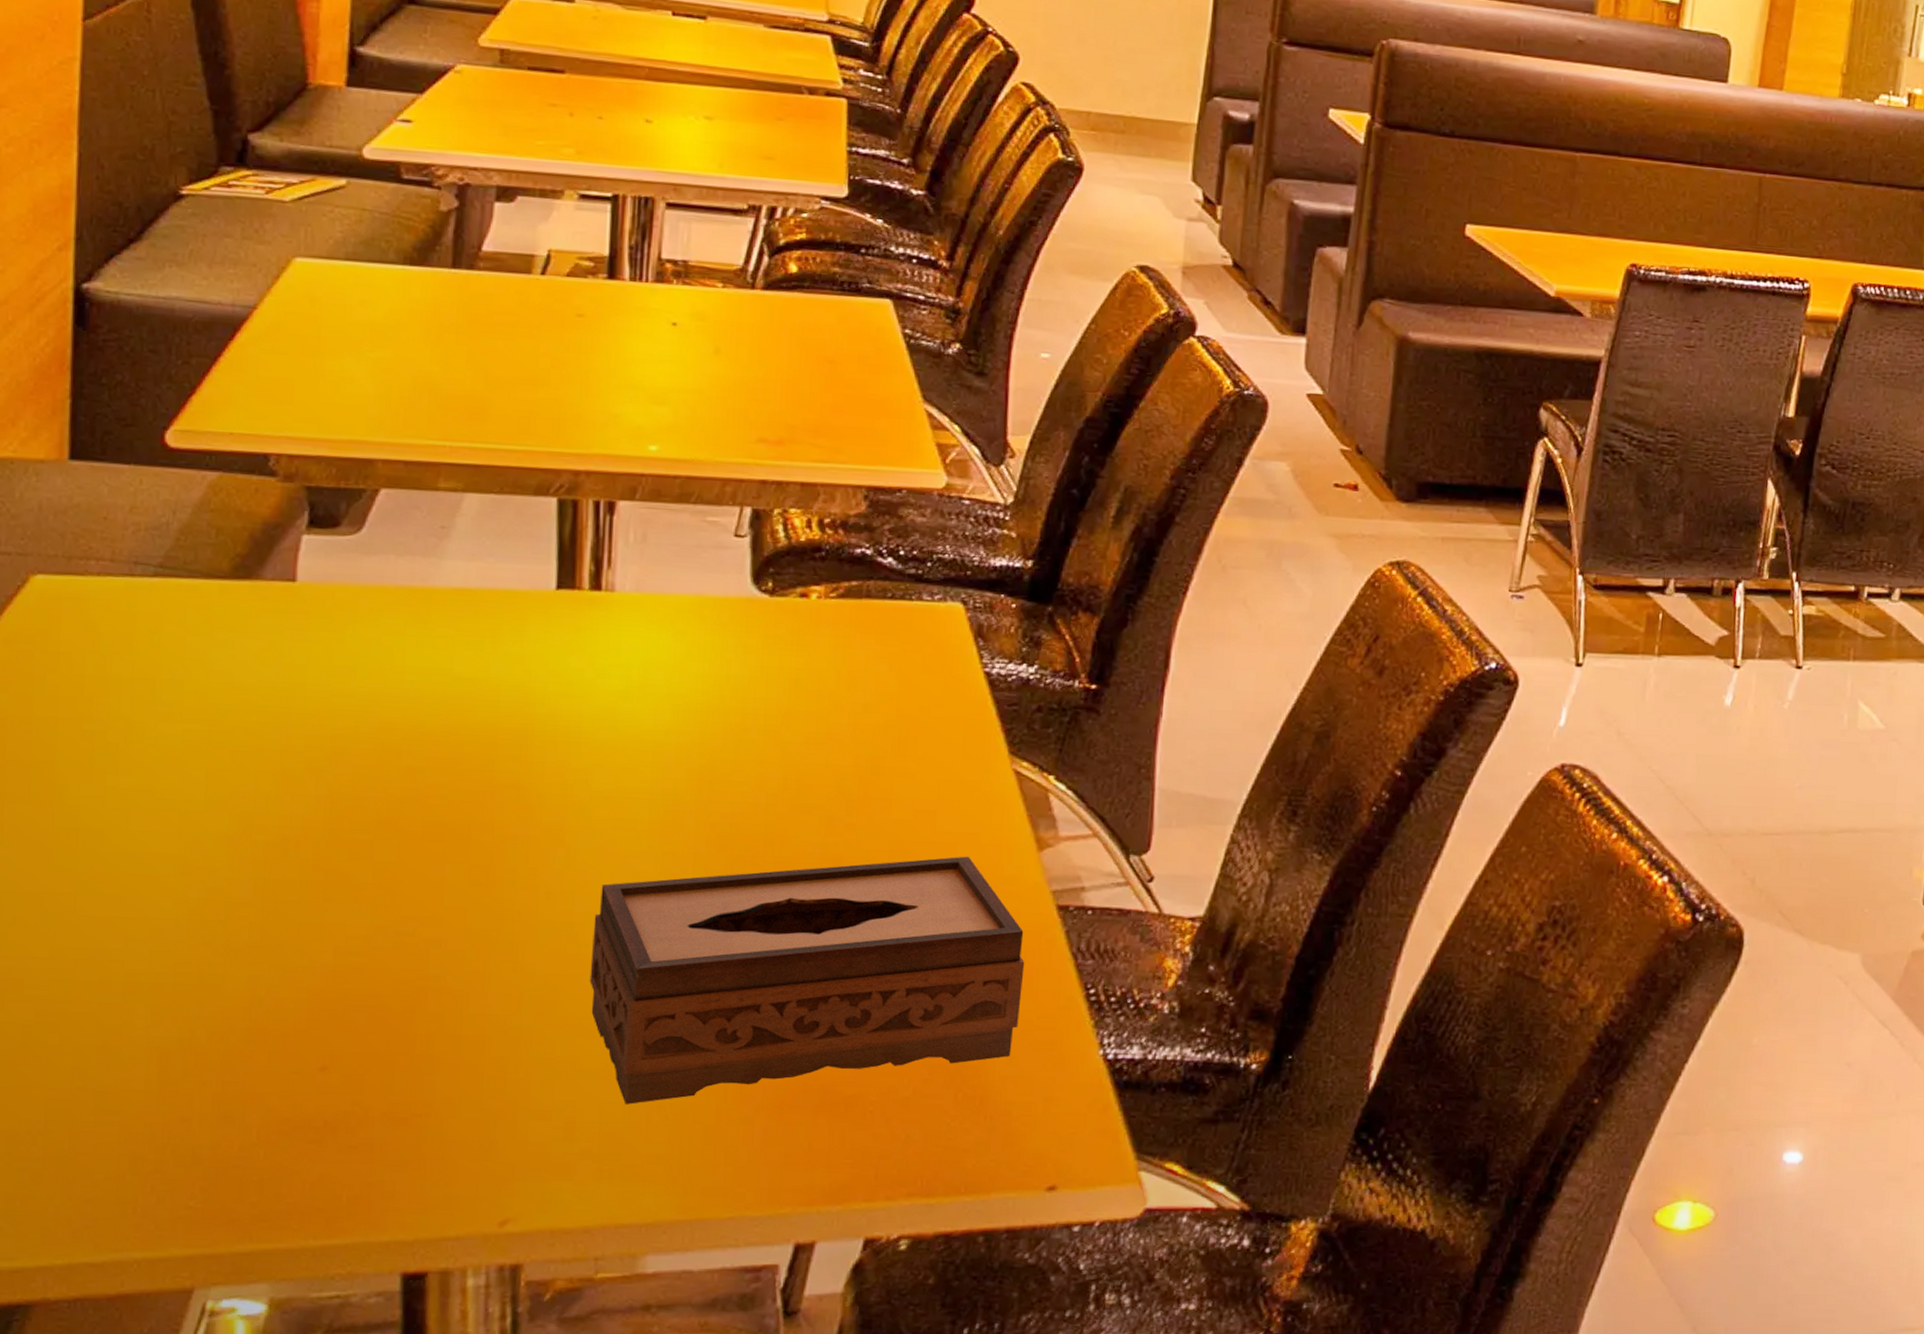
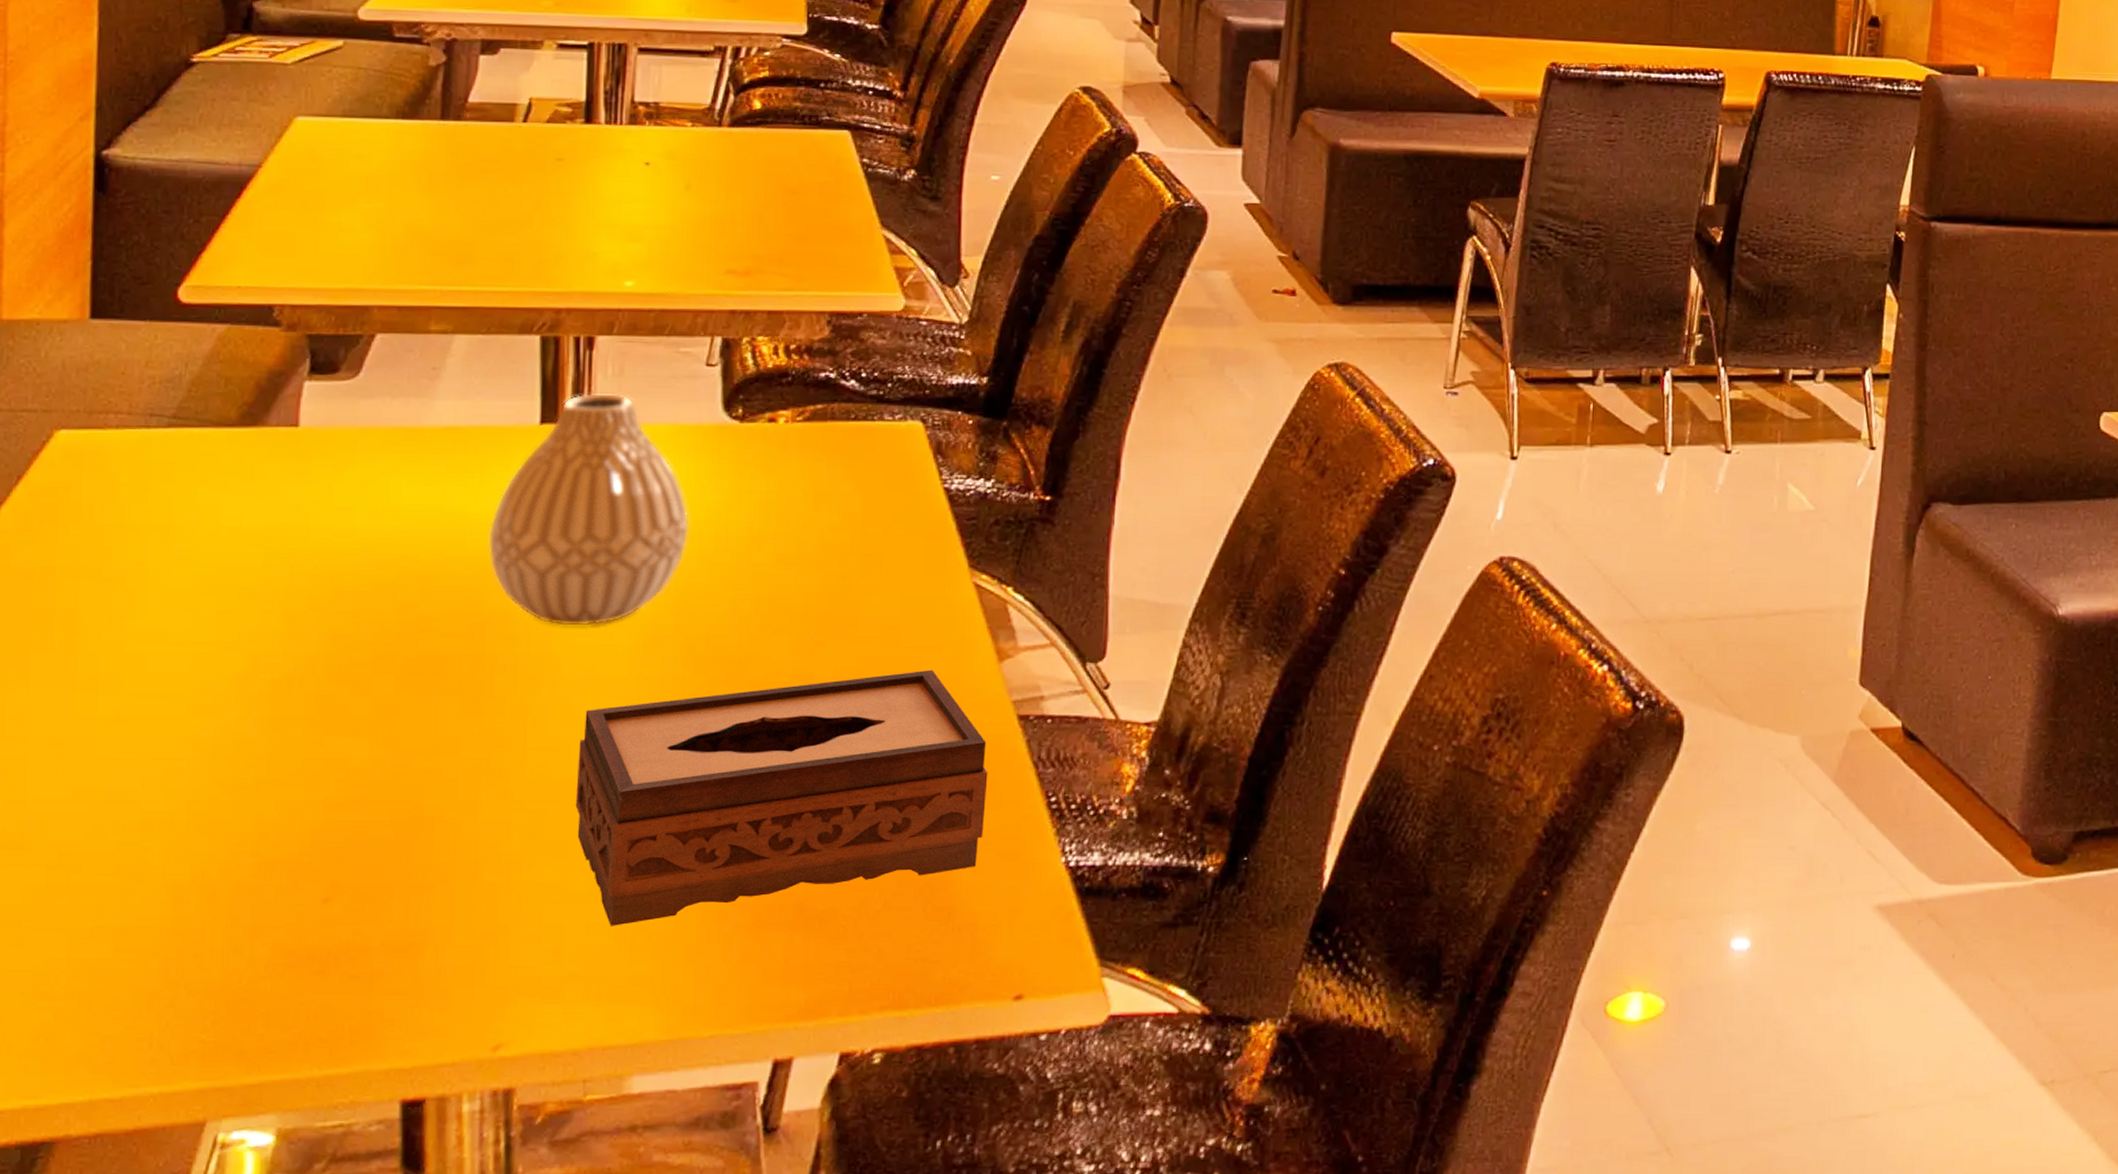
vase: none [499,559,714,800] -> present [488,392,689,627]

